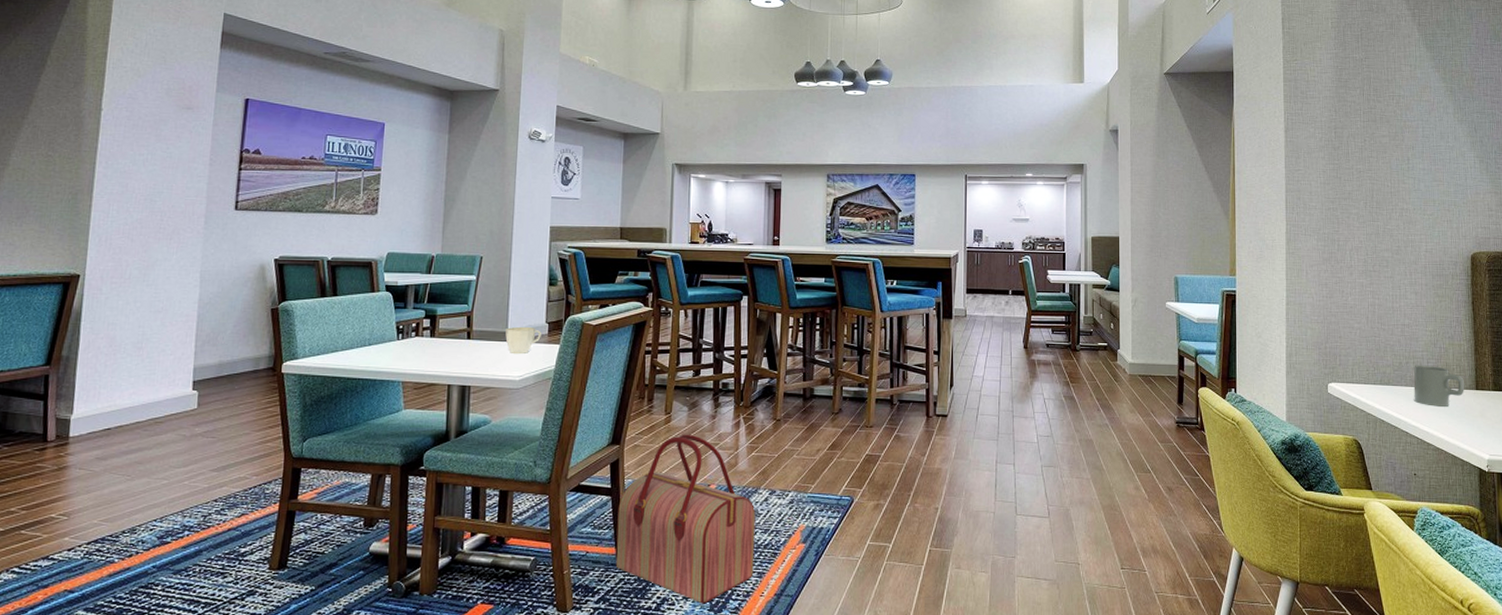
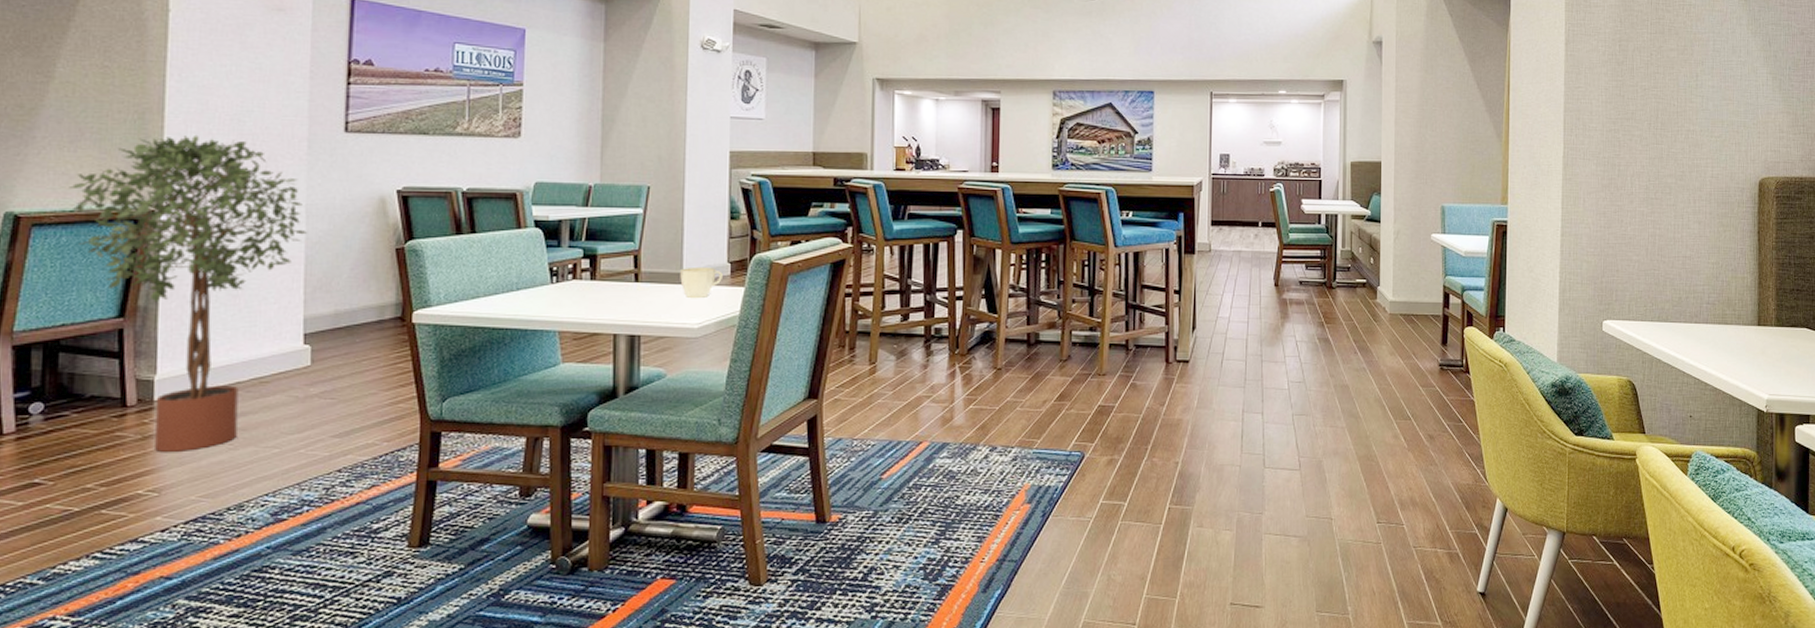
potted tree: none [14,212,200,481] -> present [69,134,307,452]
handbag: present [615,434,756,604] -> none [815,386,975,573]
cup: present [1413,365,1464,408] -> none [1693,300,1746,345]

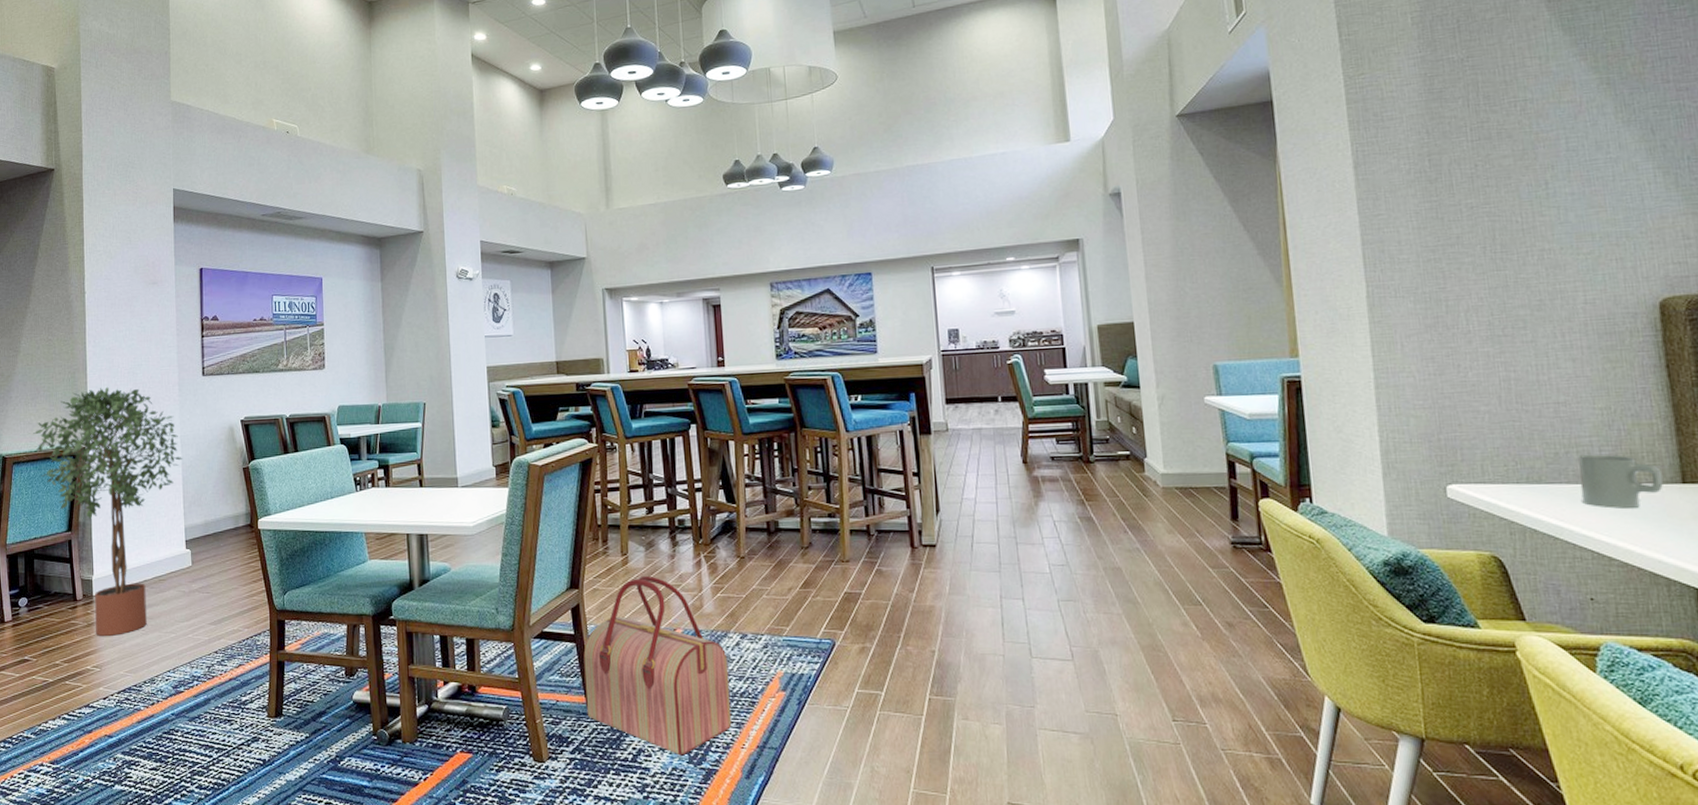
cup: present [680,268,723,298] -> none [455,472,490,499]
handbag: none [815,386,975,573] -> present [583,575,732,756]
cup: none [1693,300,1746,345] -> present [1578,454,1663,510]

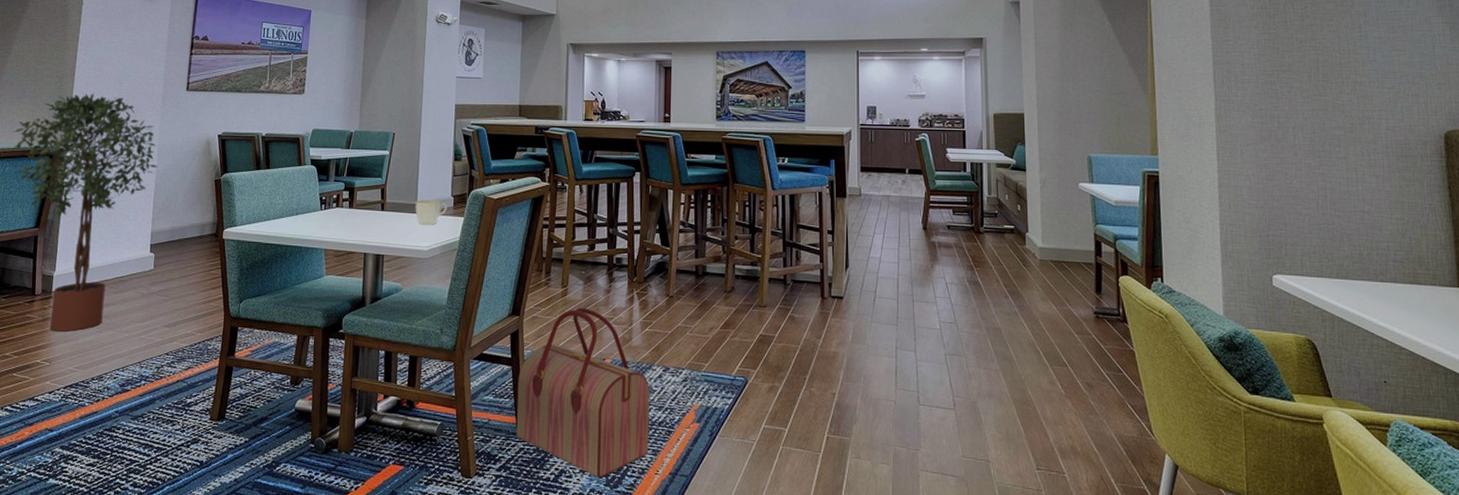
cup: none [455,472,490,499] -> present [415,200,447,225]
cup: present [1578,454,1663,510] -> none [1378,257,1444,307]

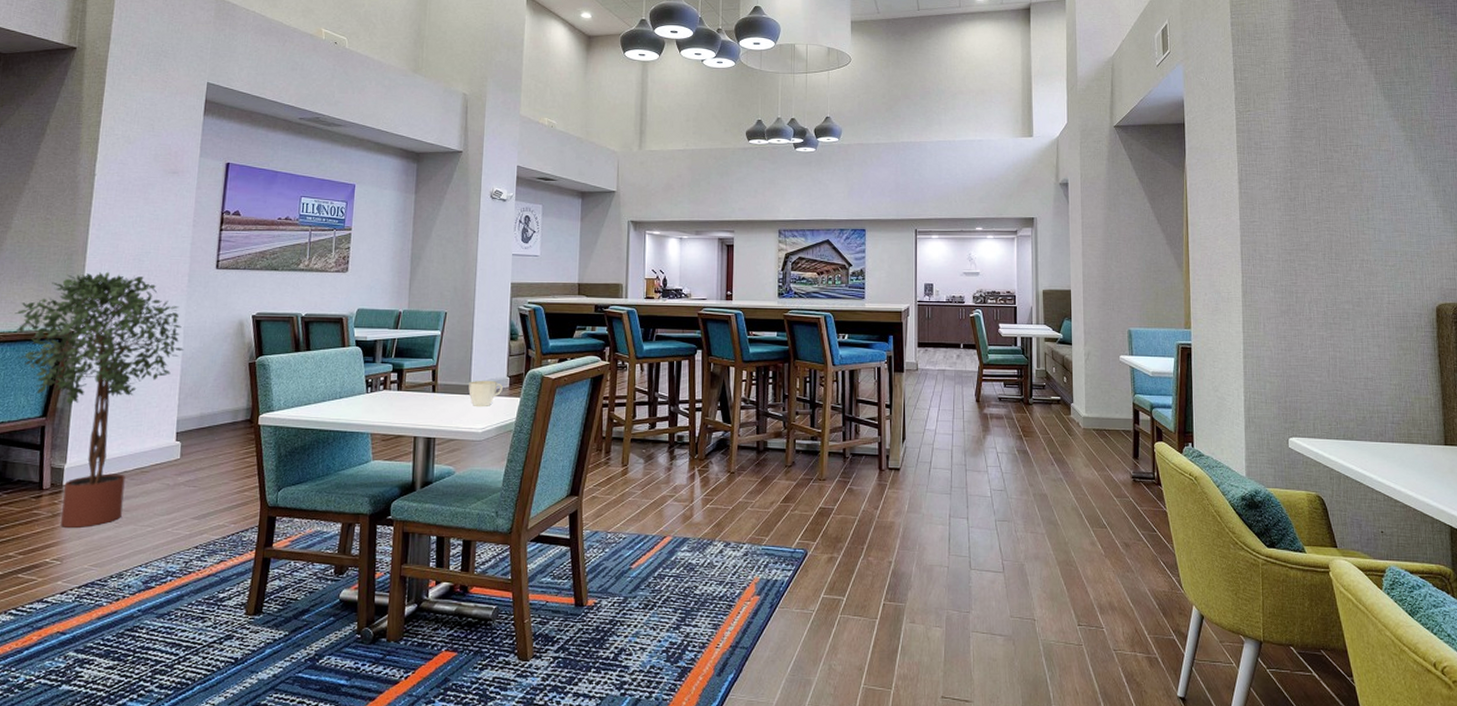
handbag: present [516,307,650,479] -> none [574,486,711,655]

